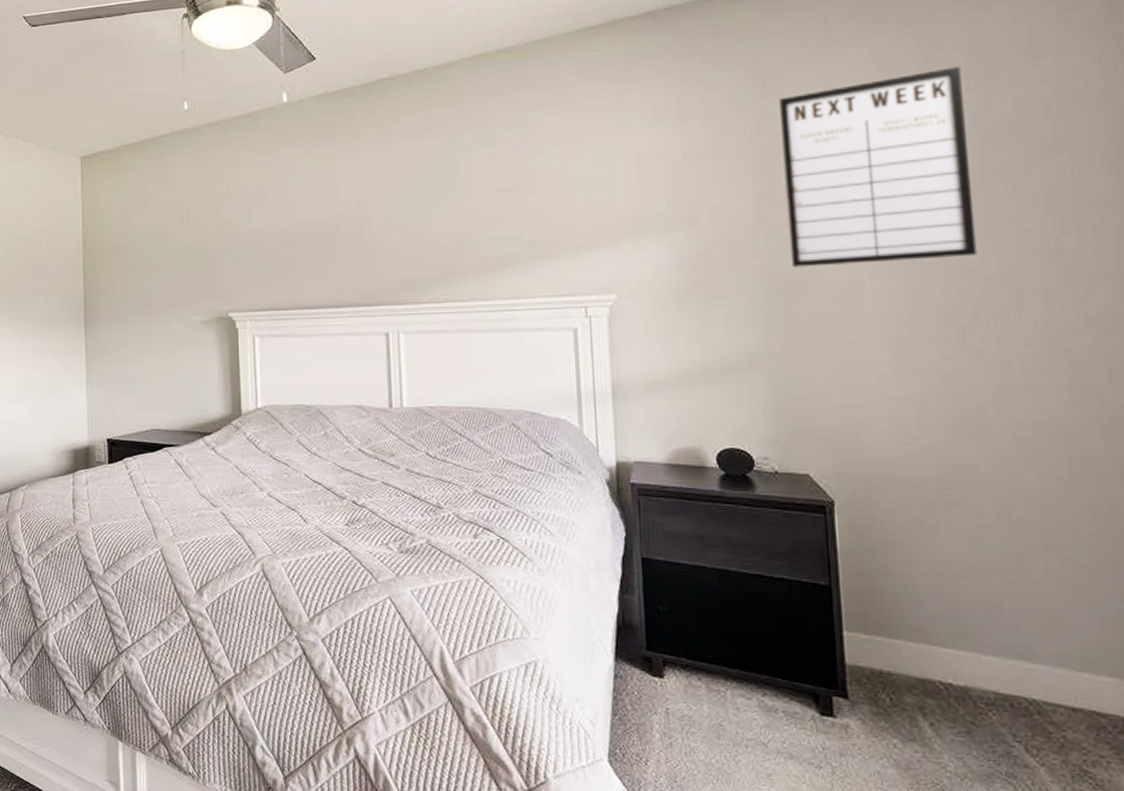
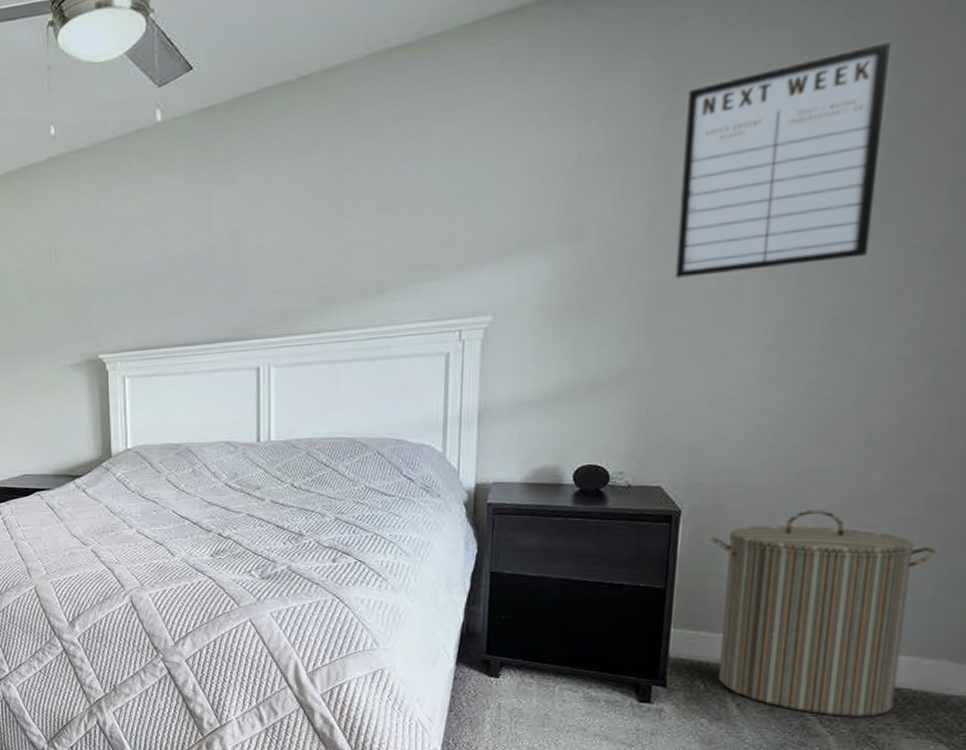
laundry hamper: none [869,507,1114,747] -> present [710,509,938,717]

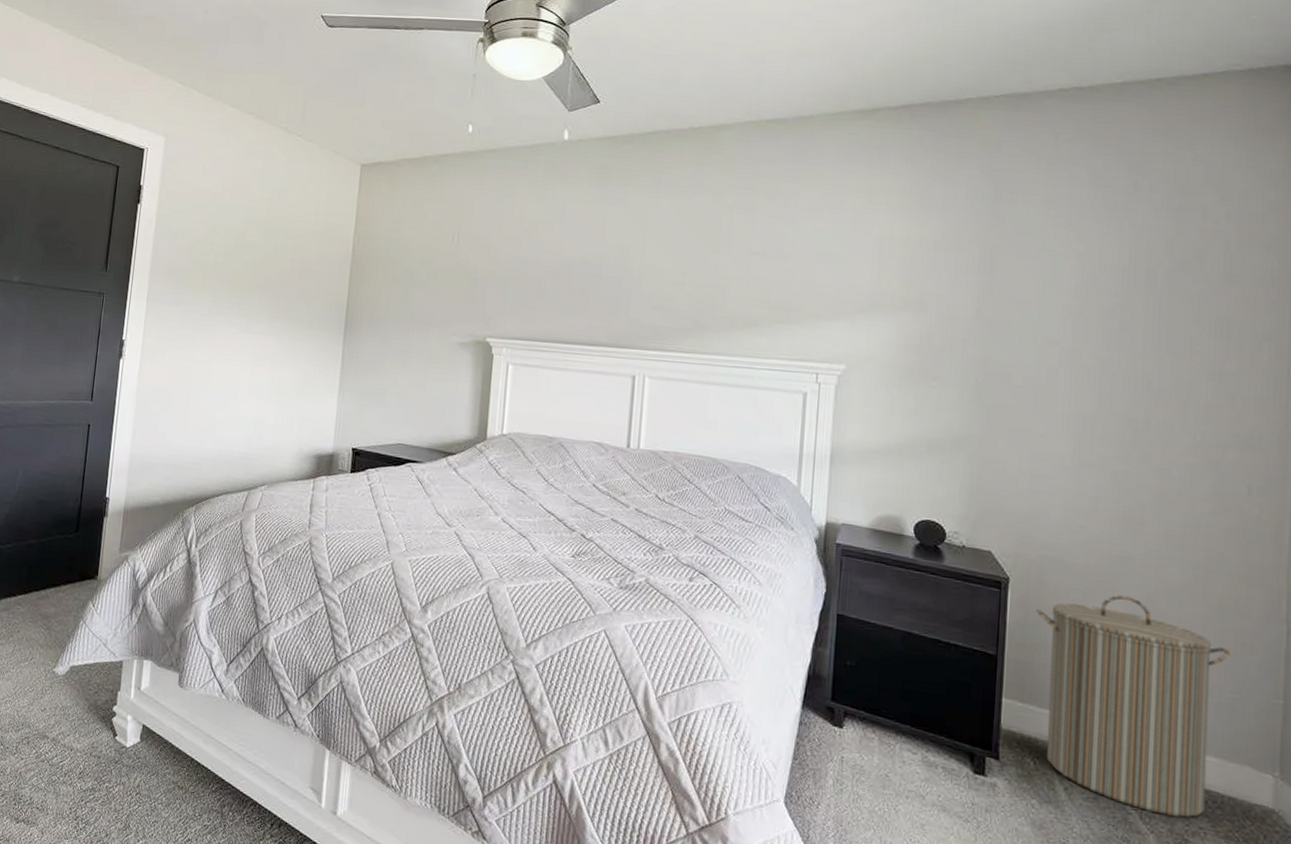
writing board: present [674,42,891,278] -> none [1000,196,1162,369]

